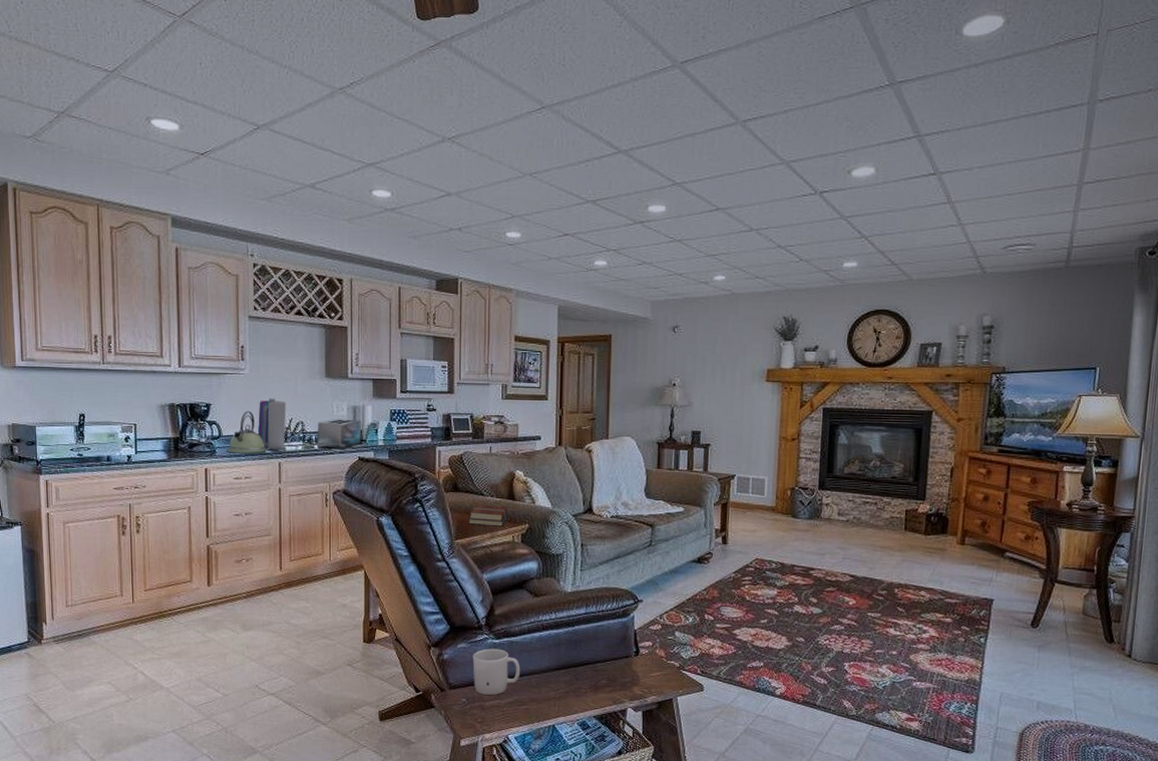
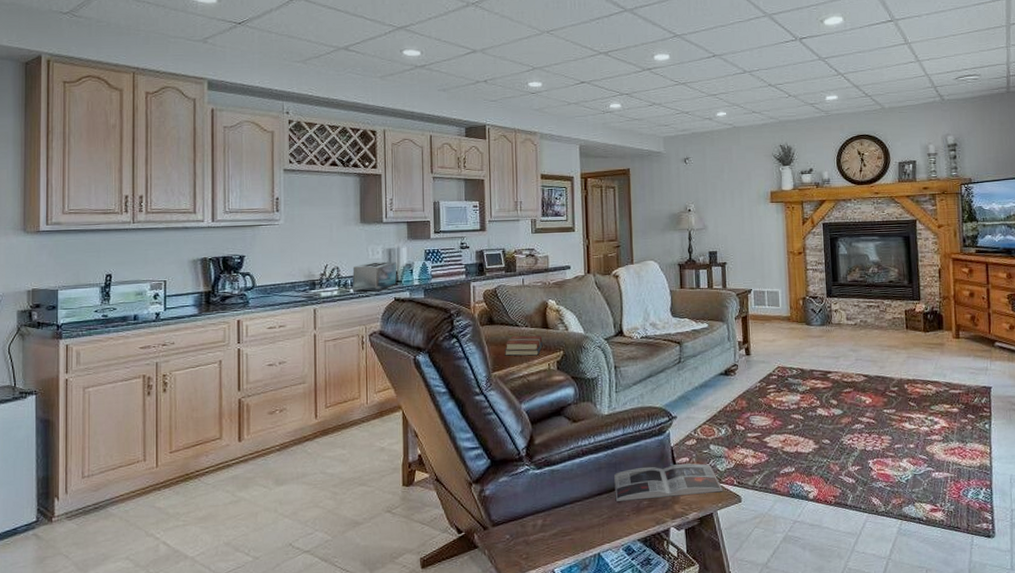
kettle: present [227,411,267,455] -> none [261,260,302,304]
paper towel holder: present [258,398,286,451] -> none [293,246,321,298]
mug: present [472,648,521,696] -> none [514,479,563,530]
magazine: none [573,647,686,679] -> present [614,463,724,501]

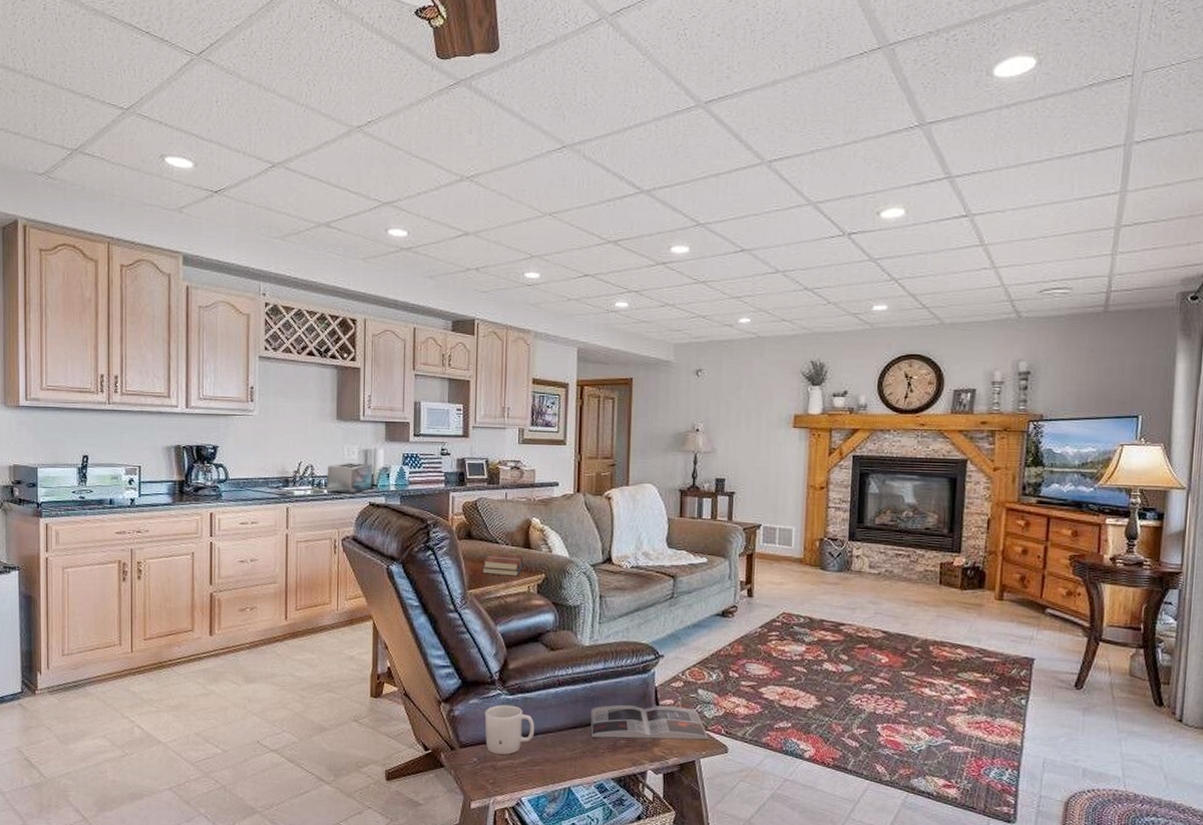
mug: none [514,479,563,530] -> present [484,704,535,755]

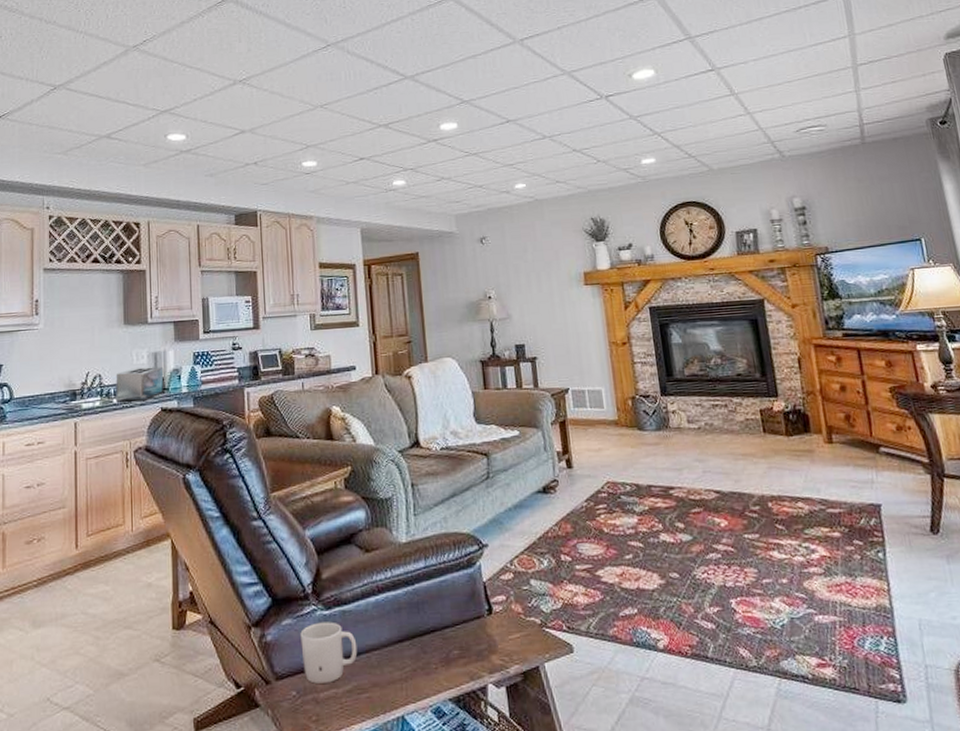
books: present [482,553,524,577] -> none [284,448,328,473]
magazine: present [590,704,709,740] -> none [417,603,551,650]

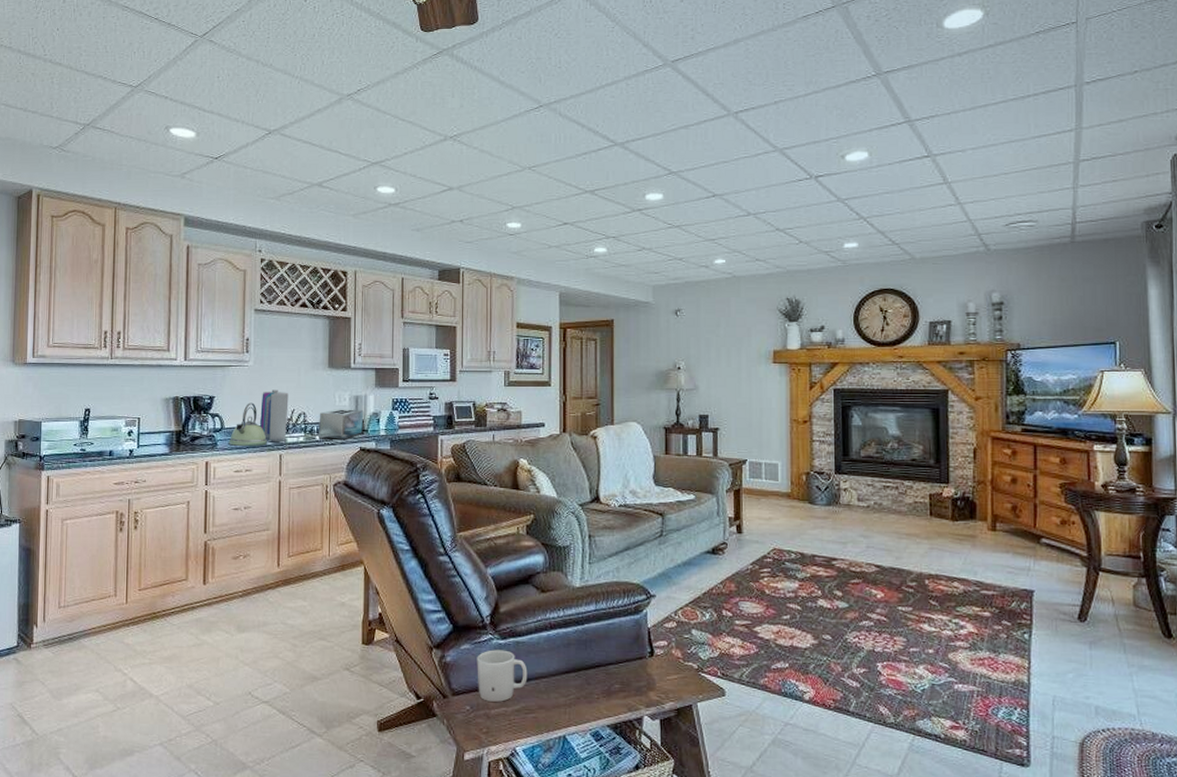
kettle: none [18,368,61,418] -> present [228,403,268,447]
paper towel holder: none [52,352,83,410] -> present [260,389,289,442]

